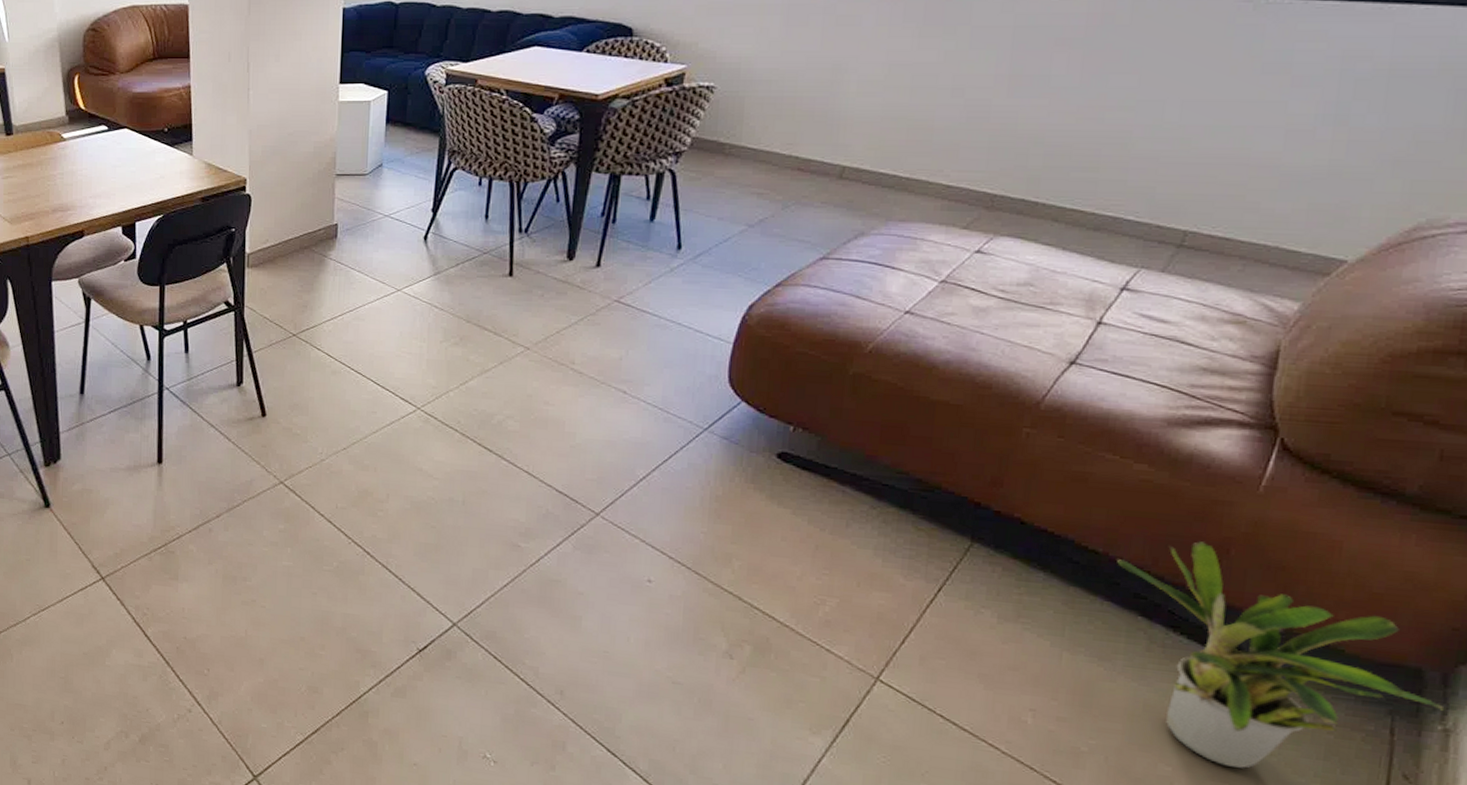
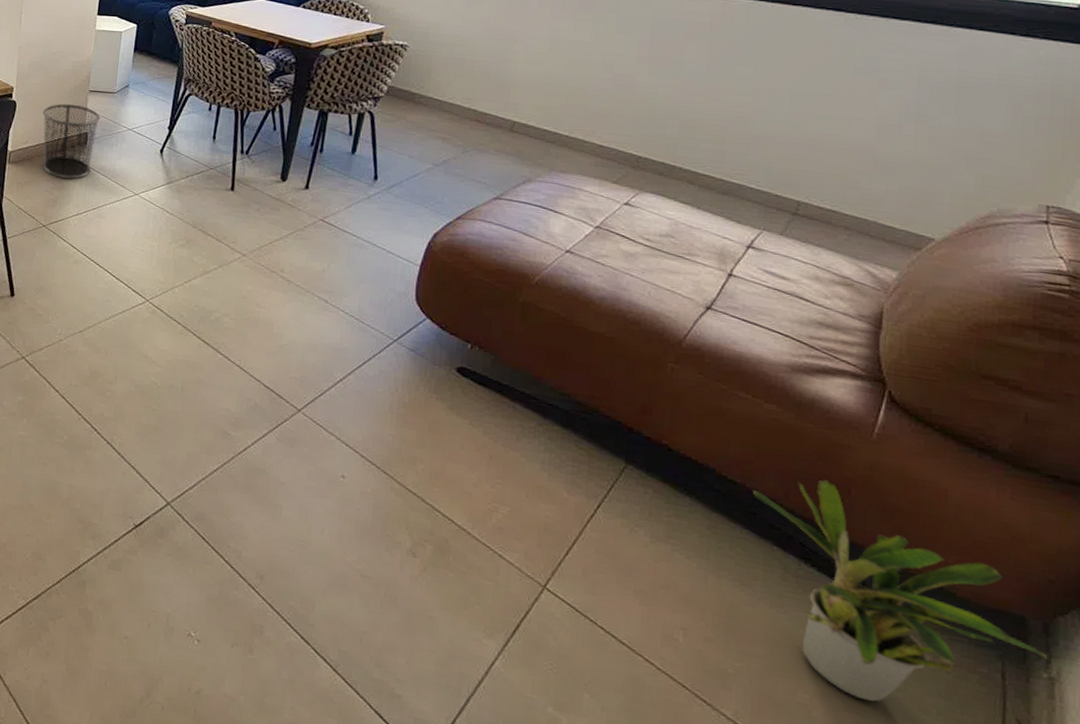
waste bin: none [283,192,351,279] -> present [42,103,100,179]

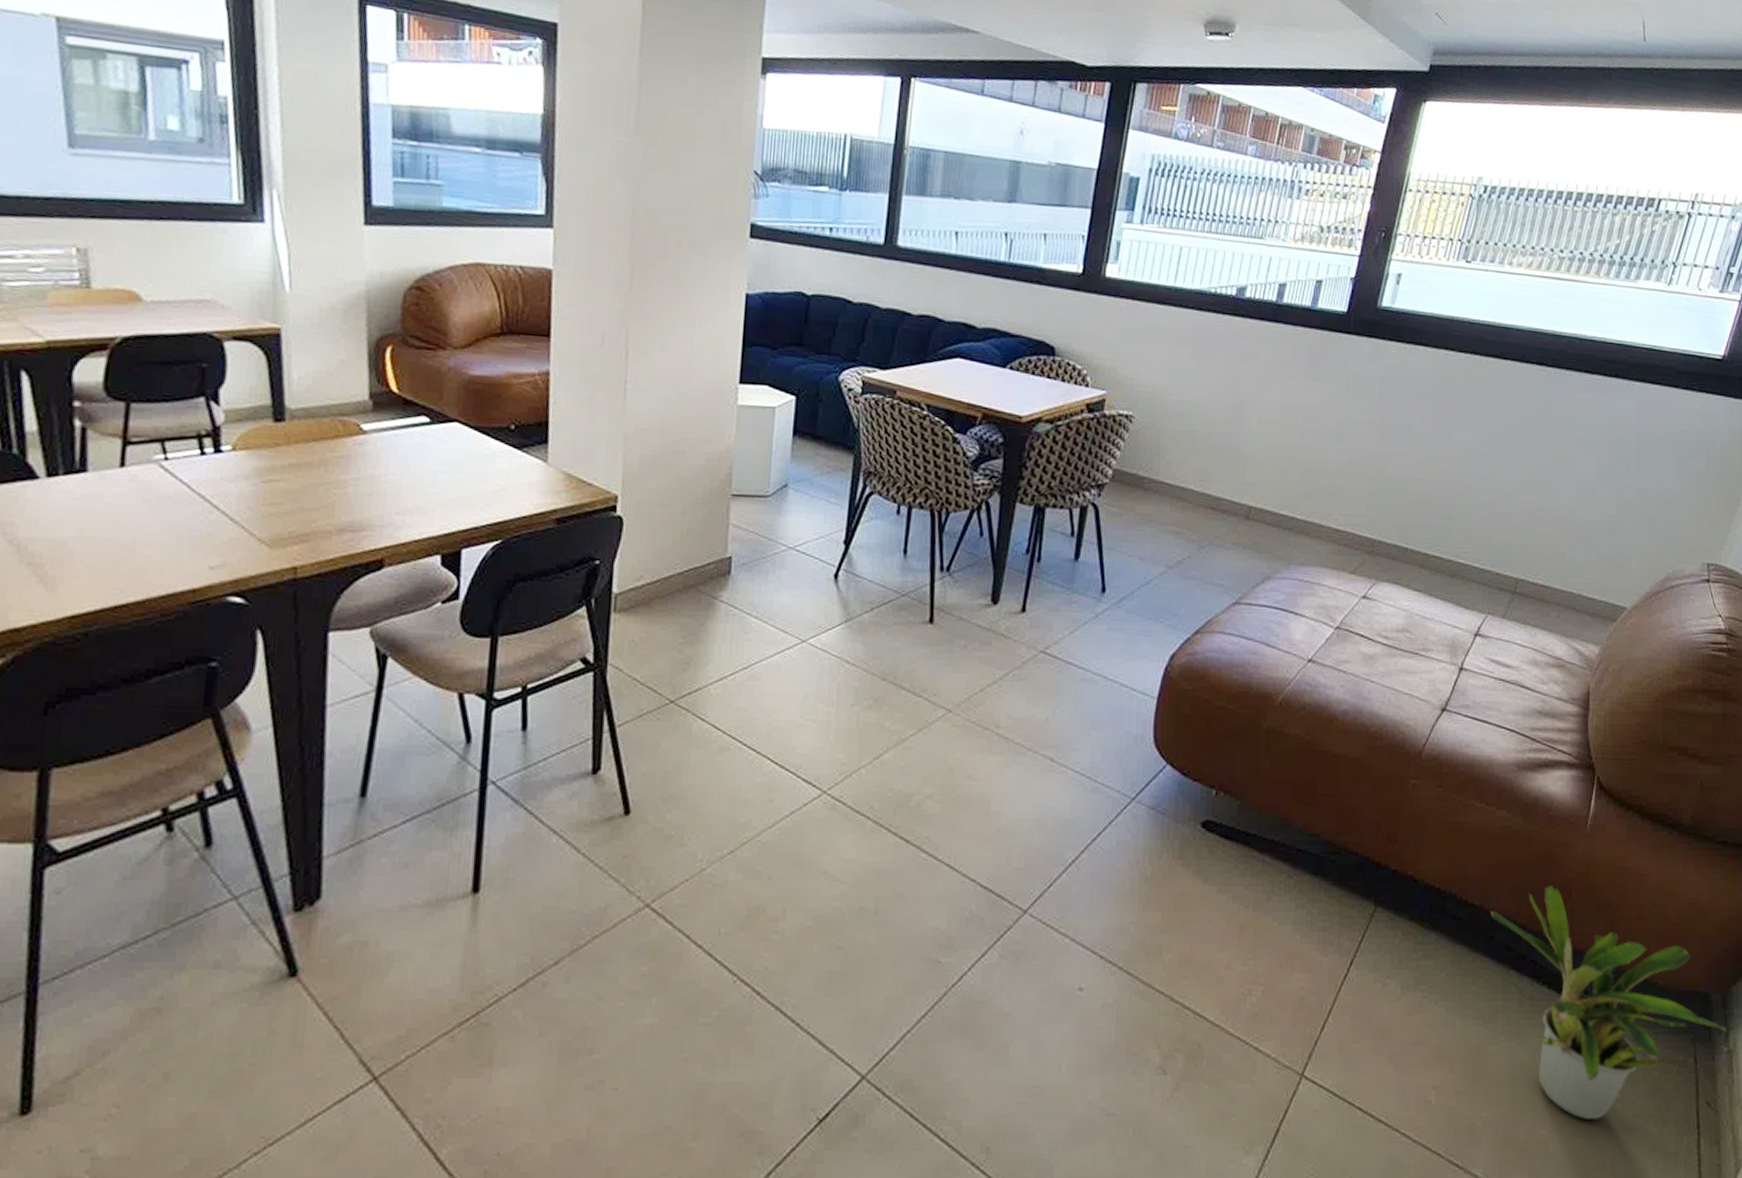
waste bin: present [42,103,100,179] -> none [663,516,749,628]

